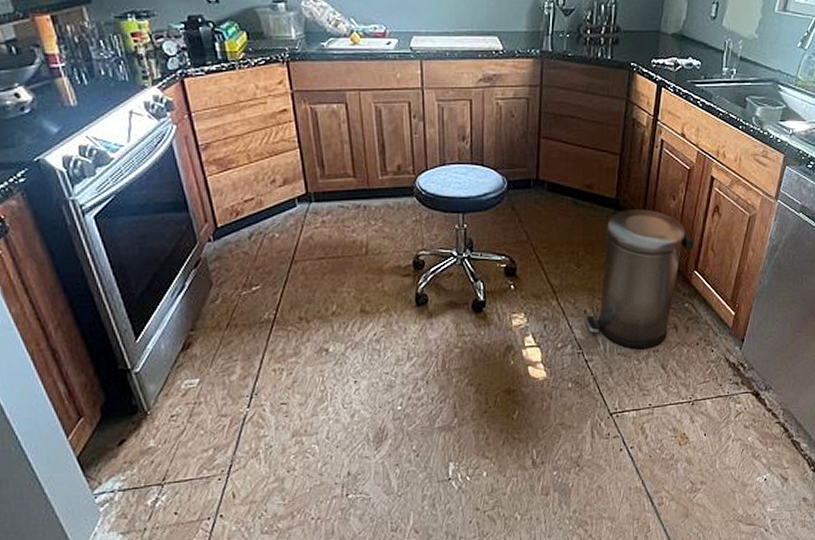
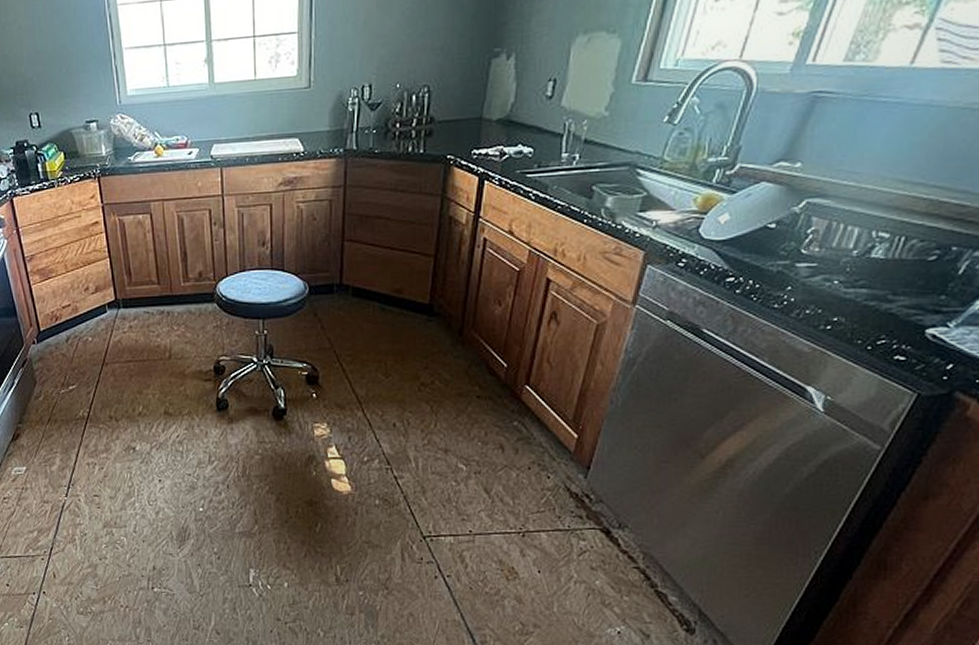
pedal bin: present [584,209,695,350] -> none [393,316,526,470]

